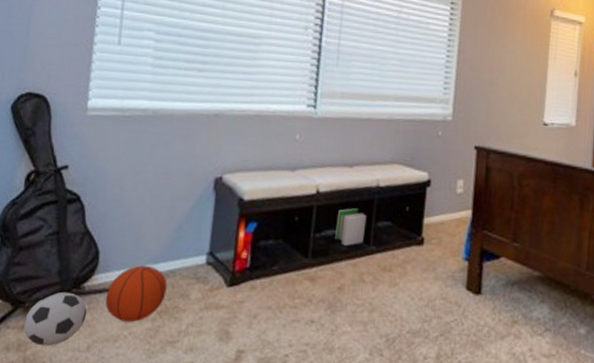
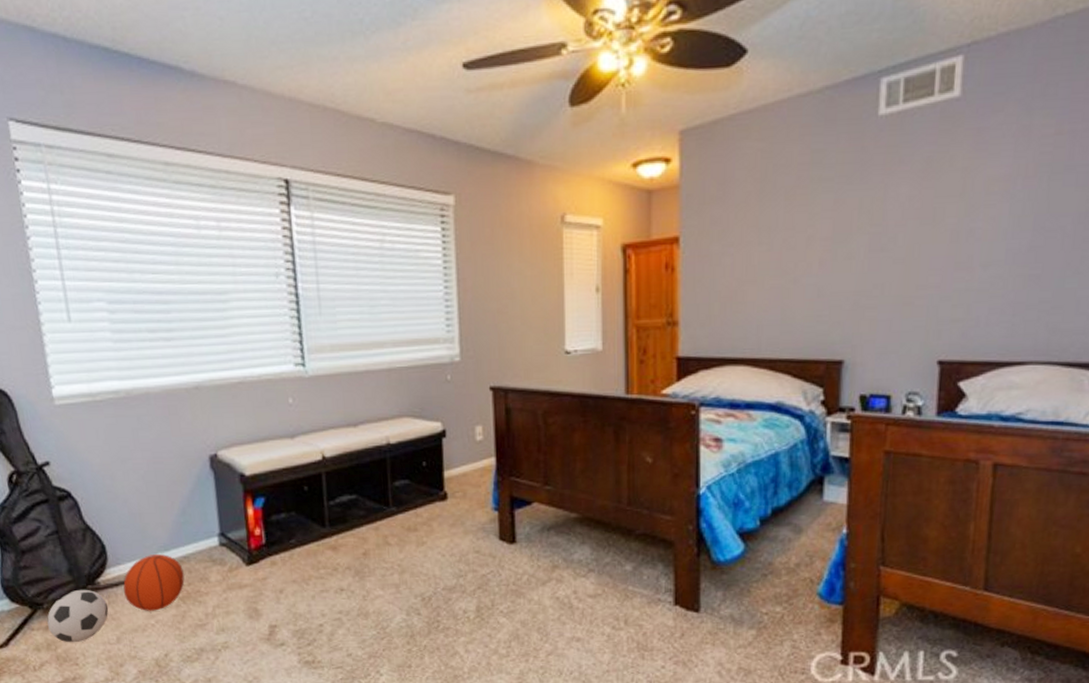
books: present [335,208,367,246] -> none [349,470,383,510]

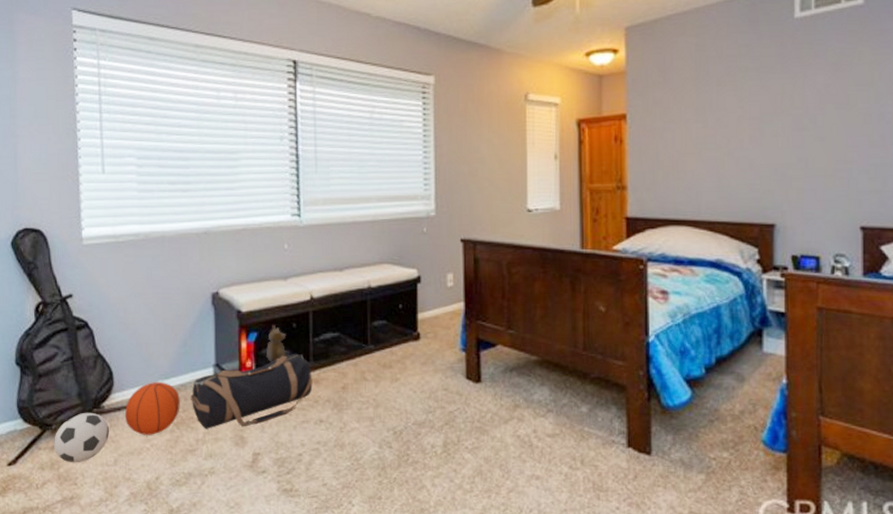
duffel bag: none [195,518,331,602] -> present [190,353,313,429]
bear: none [276,489,302,529] -> present [266,325,289,362]

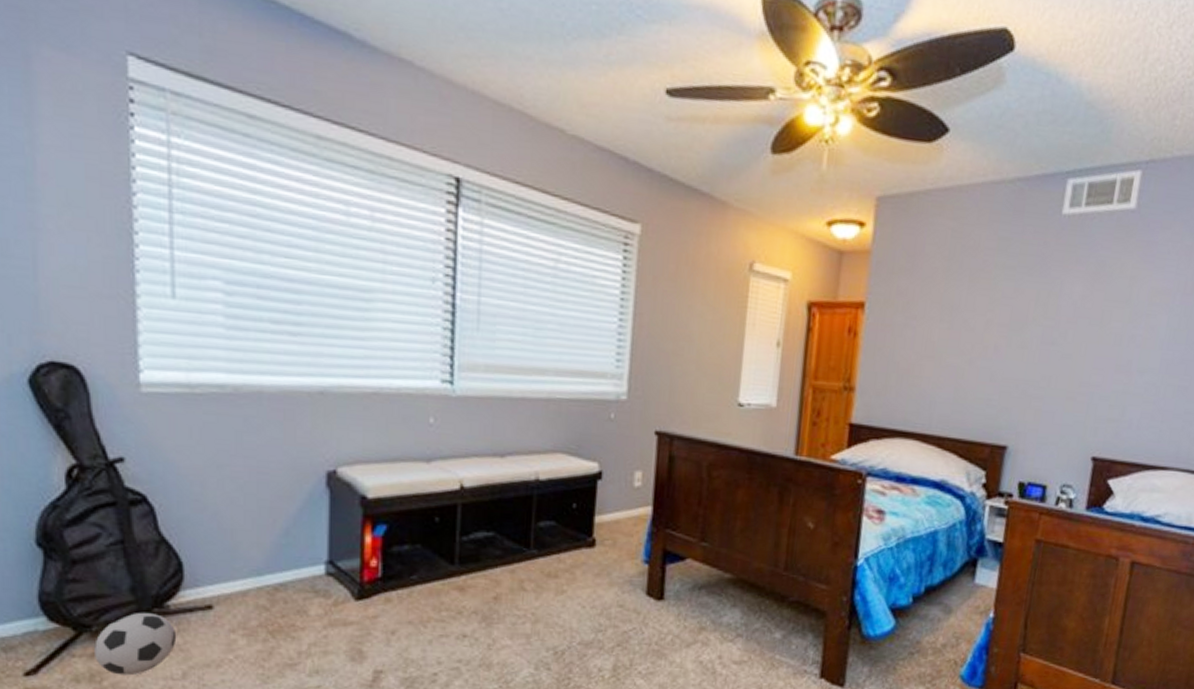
basketball: present [124,382,180,435] -> none [198,578,278,644]
duffel bag: present [190,353,313,429] -> none [292,553,457,640]
bear: present [266,325,289,362] -> none [397,517,428,563]

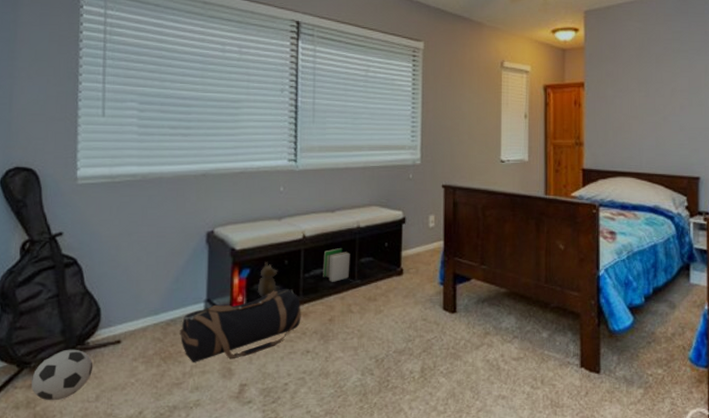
duffel bag: none [292,553,457,640] -> present [179,288,301,362]
bear: none [397,517,428,563] -> present [257,262,280,297]
books: none [486,506,525,550] -> present [323,248,350,282]

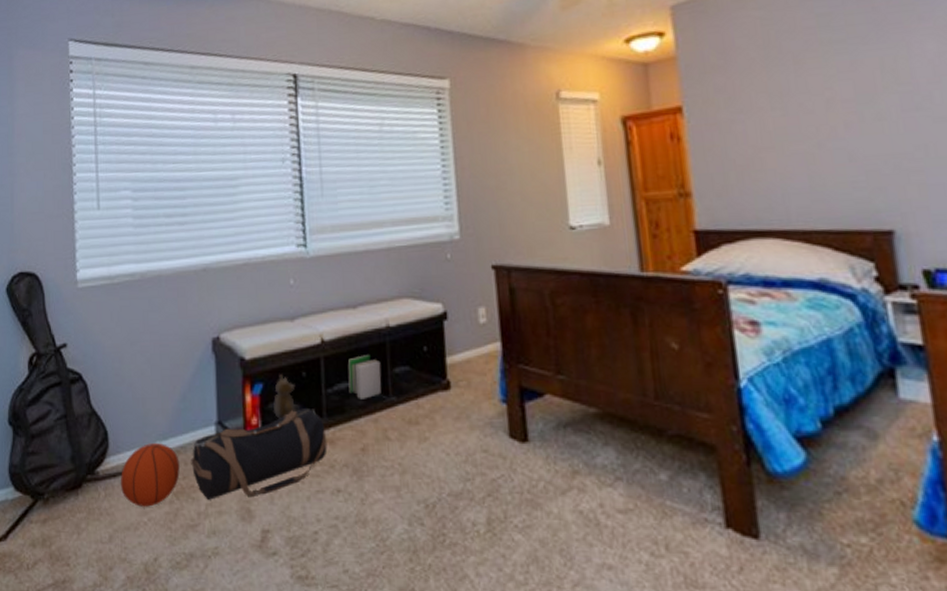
soccer ball: present [31,349,93,401] -> none [46,479,105,540]
basketball: none [110,318,169,370] -> present [120,443,180,507]

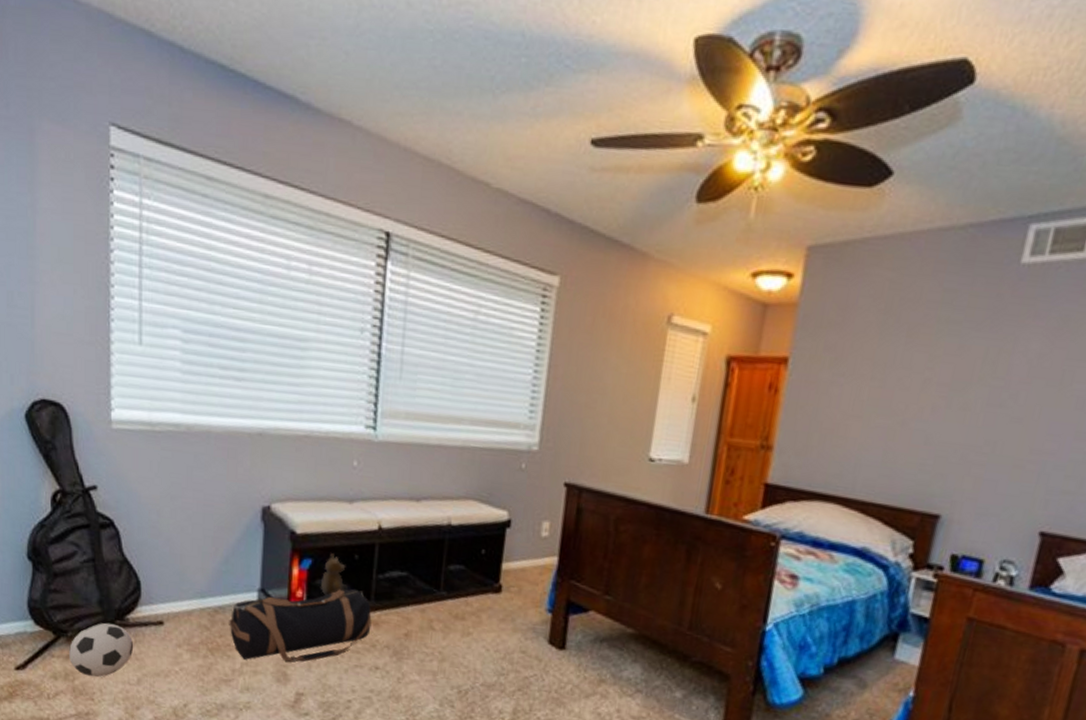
soccer ball: none [46,479,105,540] -> present [69,622,134,678]
basketball: present [120,443,180,507] -> none [151,599,217,658]
books: present [347,355,382,399] -> none [400,548,437,590]

